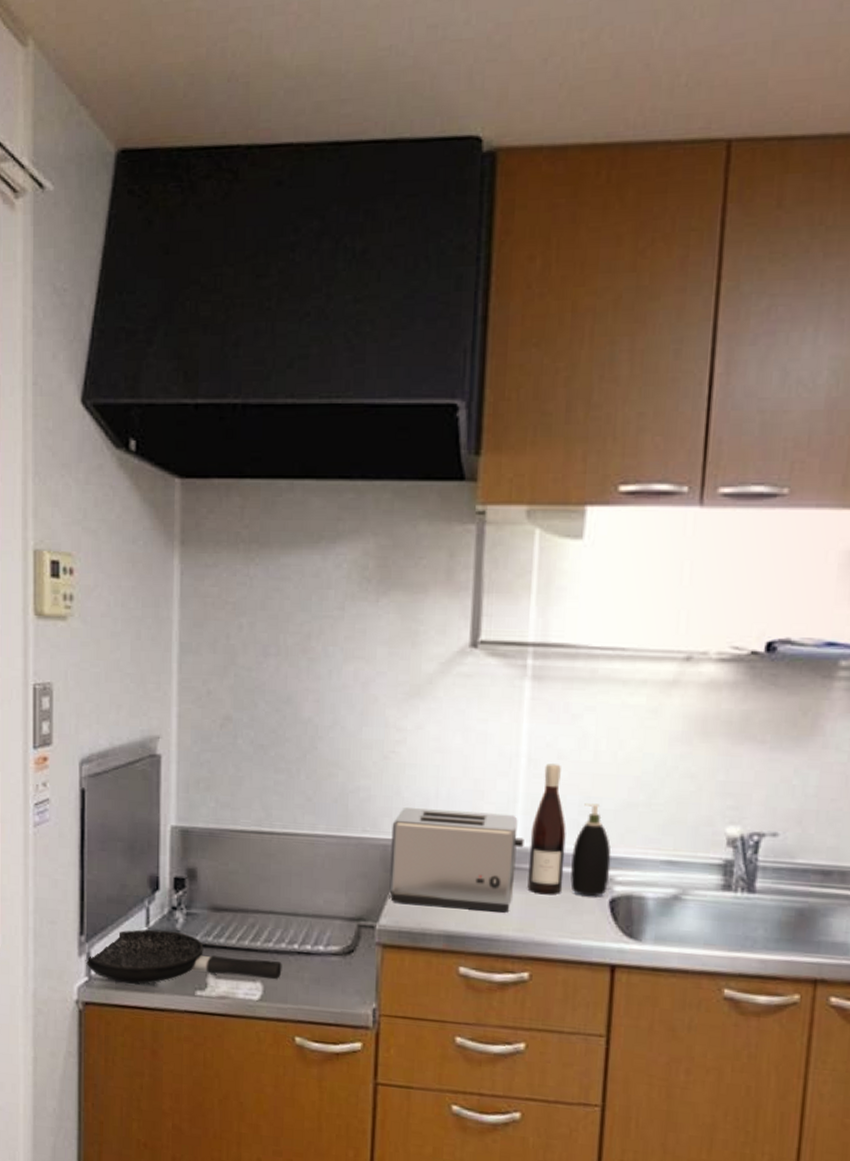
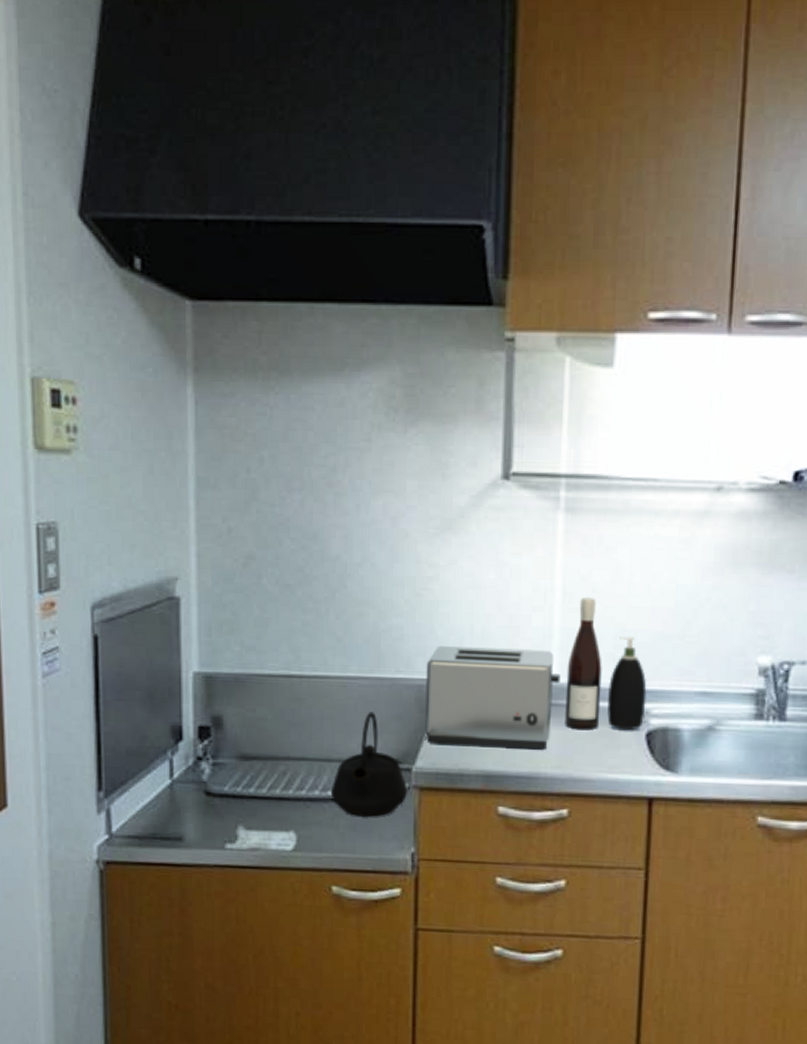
frying pan: present [85,929,282,983] -> none [104,781,316,839]
kettle: none [296,869,372,972] -> present [330,711,408,818]

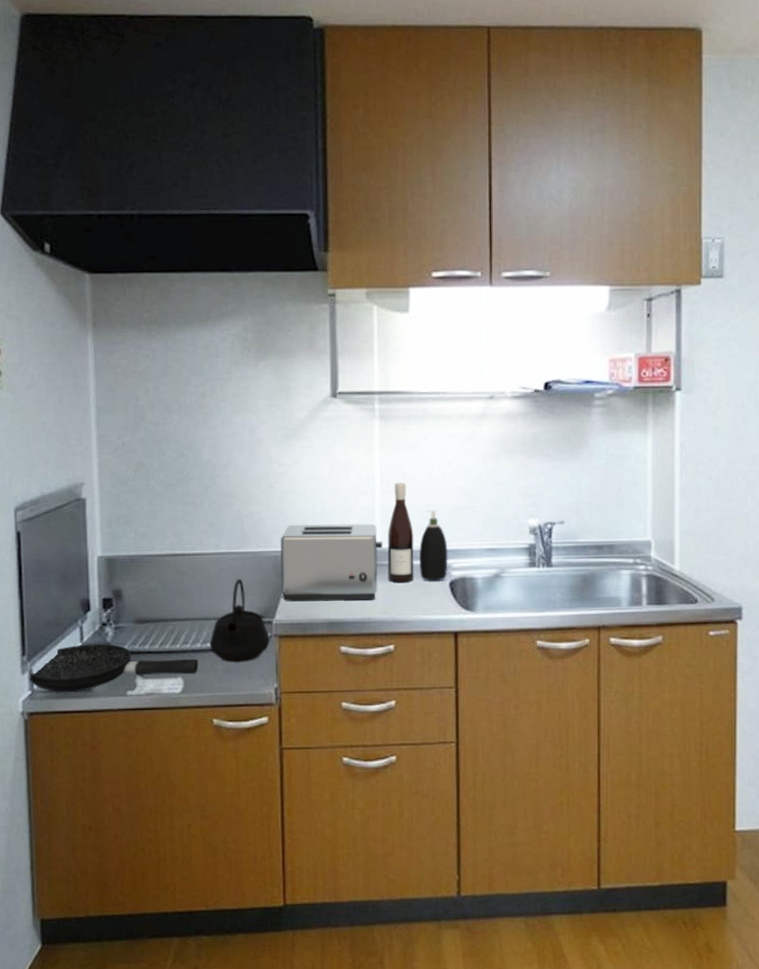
frying pan: none [104,781,316,839] -> present [28,643,199,691]

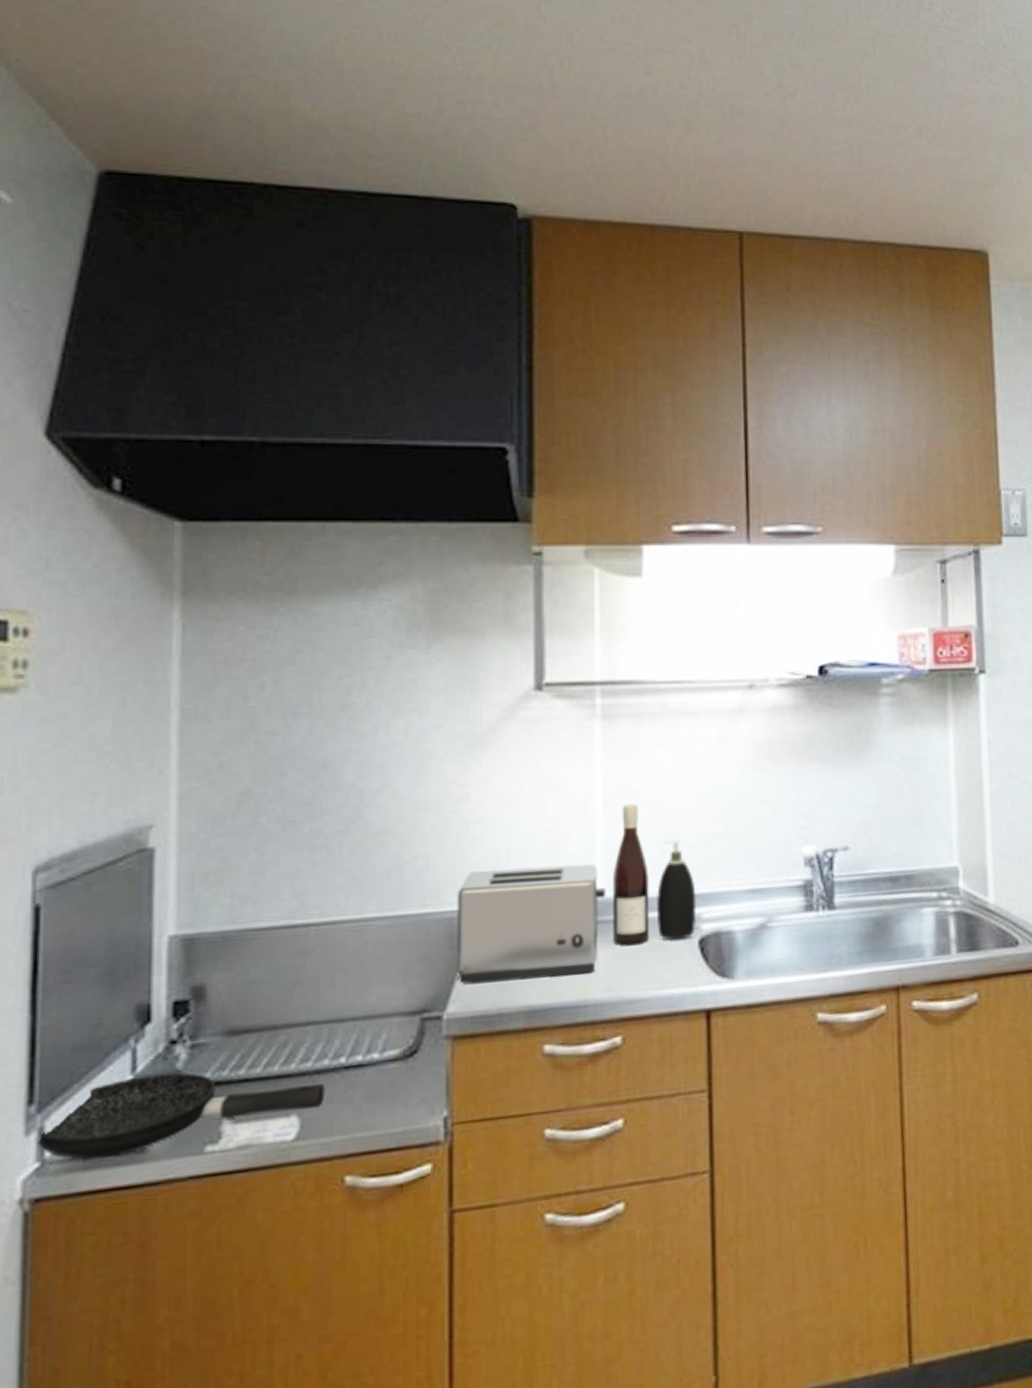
kettle: present [209,579,270,663] -> none [343,955,439,1084]

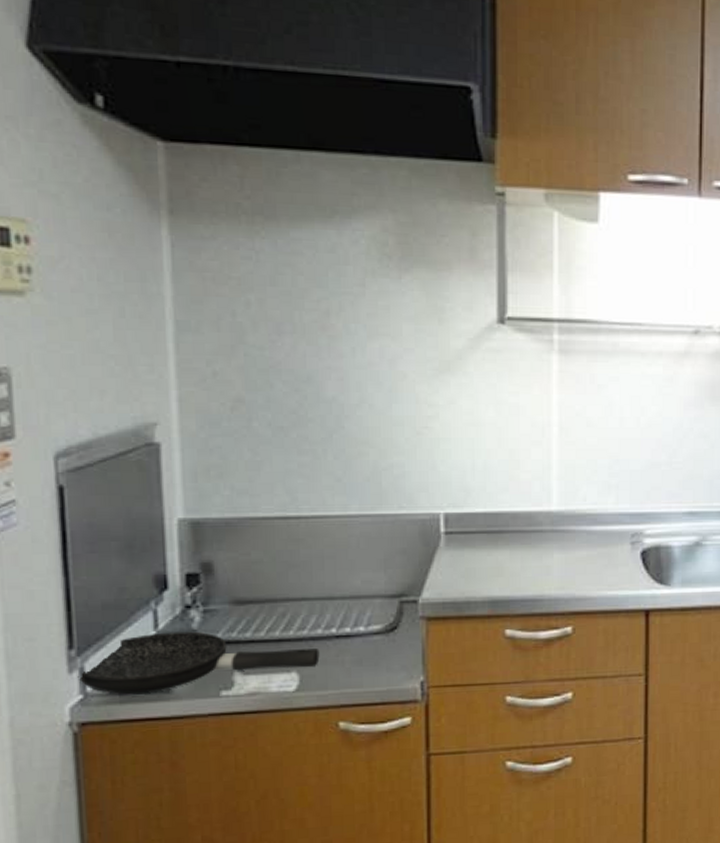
toaster: present [457,863,606,984] -> none [429,481,560,575]
bottle: present [612,804,650,946] -> none [566,431,599,553]
soap dispenser: present [657,840,697,940] -> none [605,466,640,551]

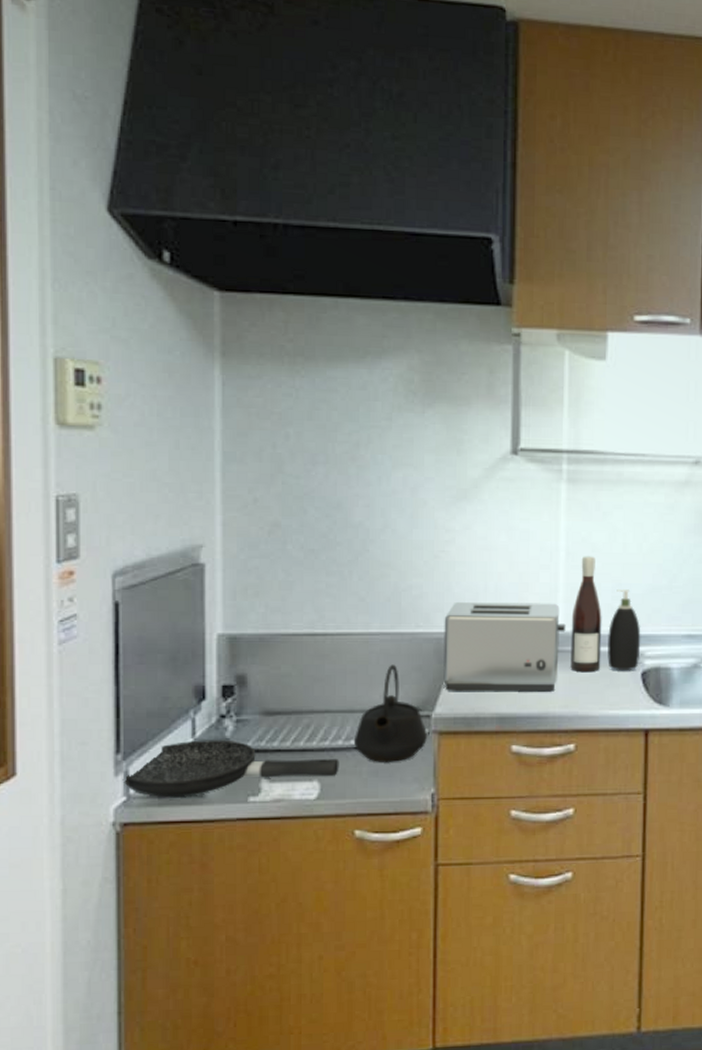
kettle: none [334,548,415,652] -> present [353,664,428,763]
toaster: none [429,481,560,575] -> present [443,602,566,692]
bottle: none [566,431,599,553] -> present [570,556,602,673]
soap dispenser: none [605,466,640,551] -> present [607,589,641,671]

